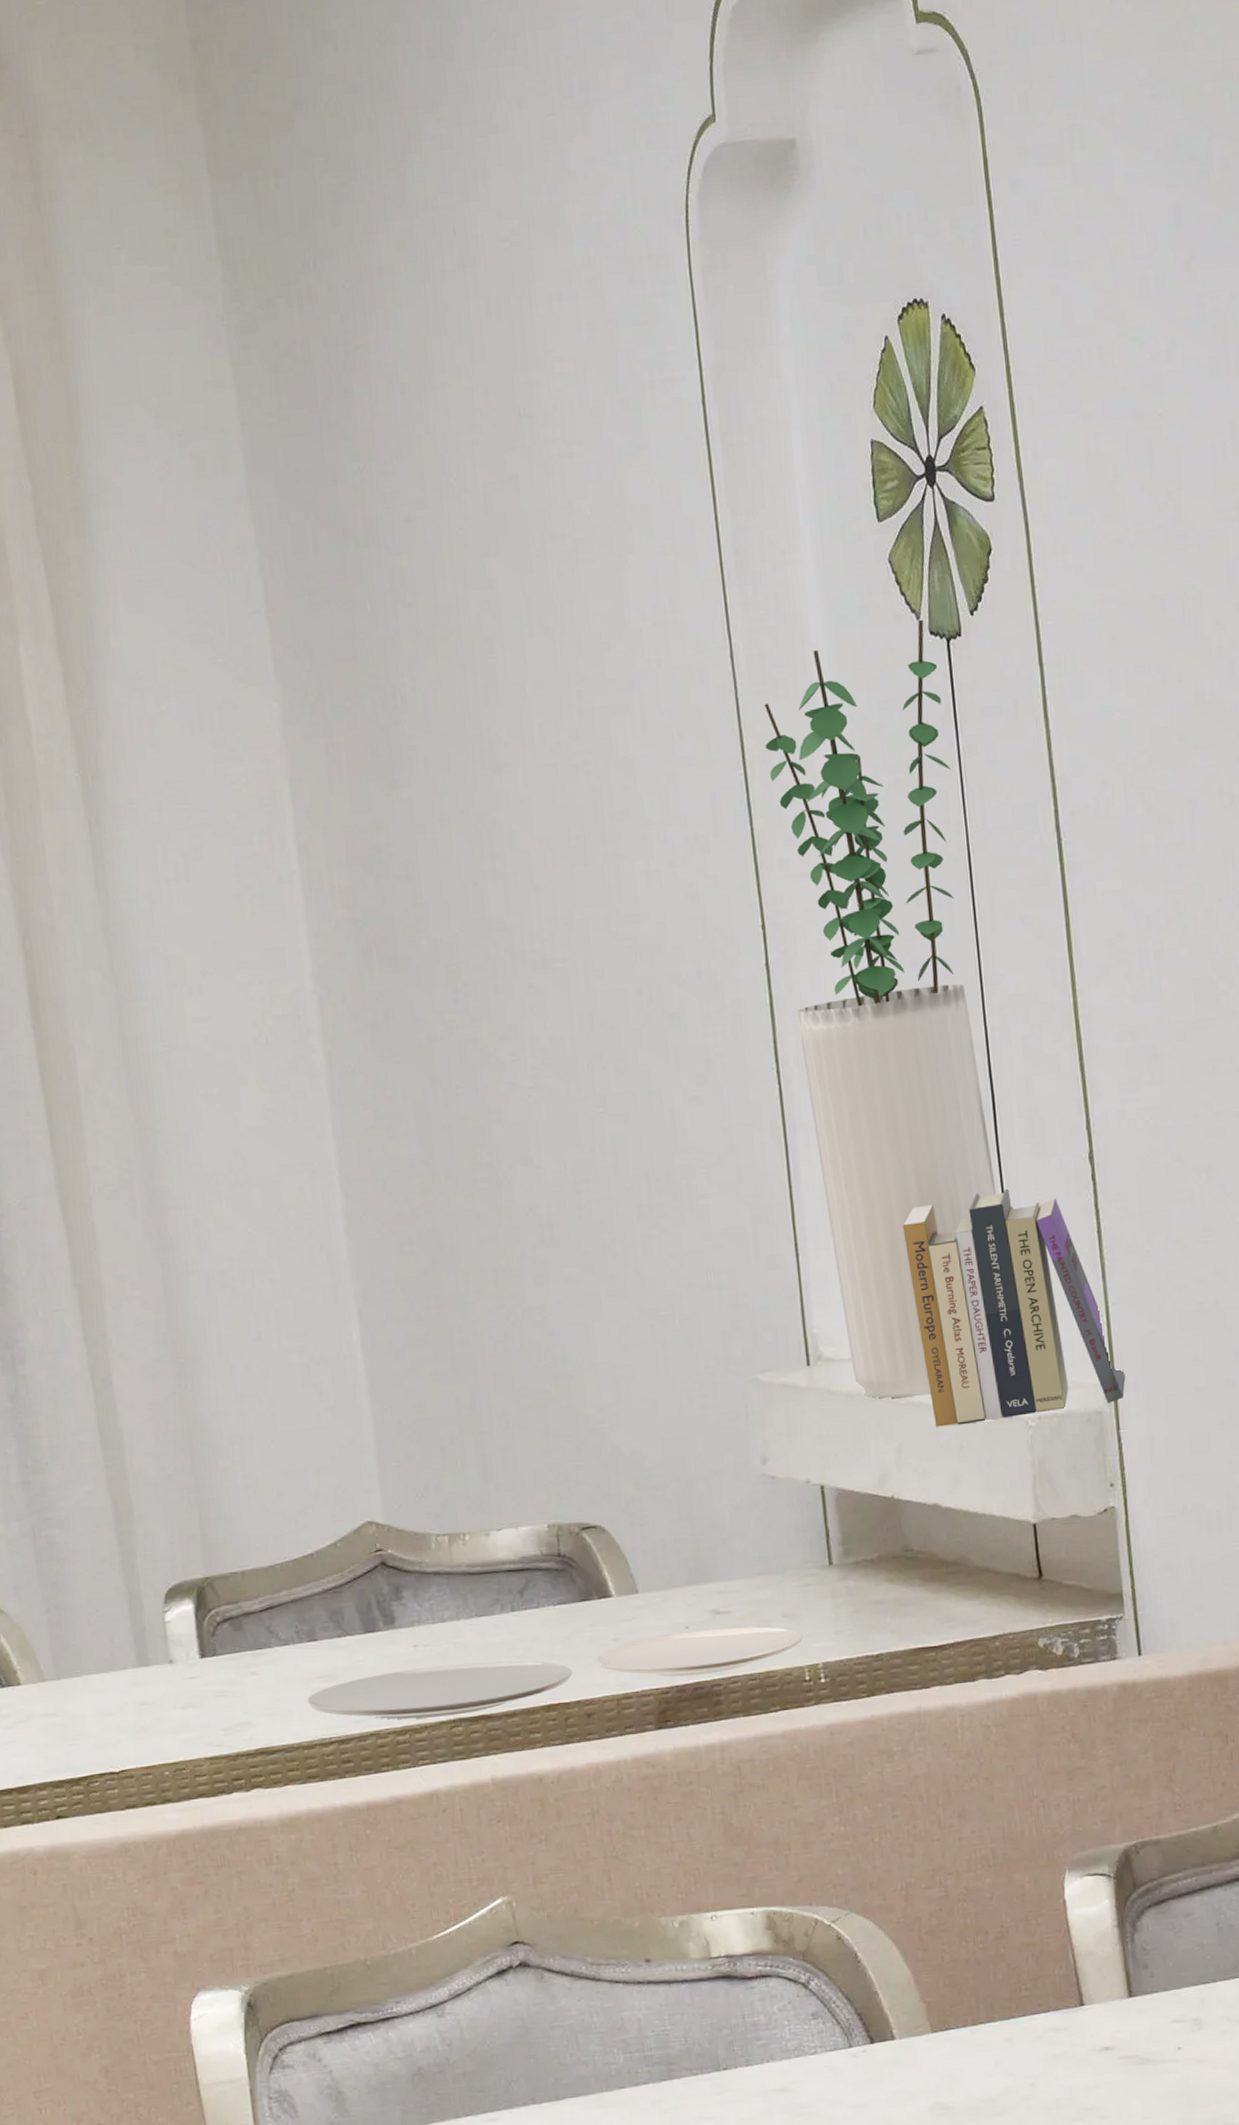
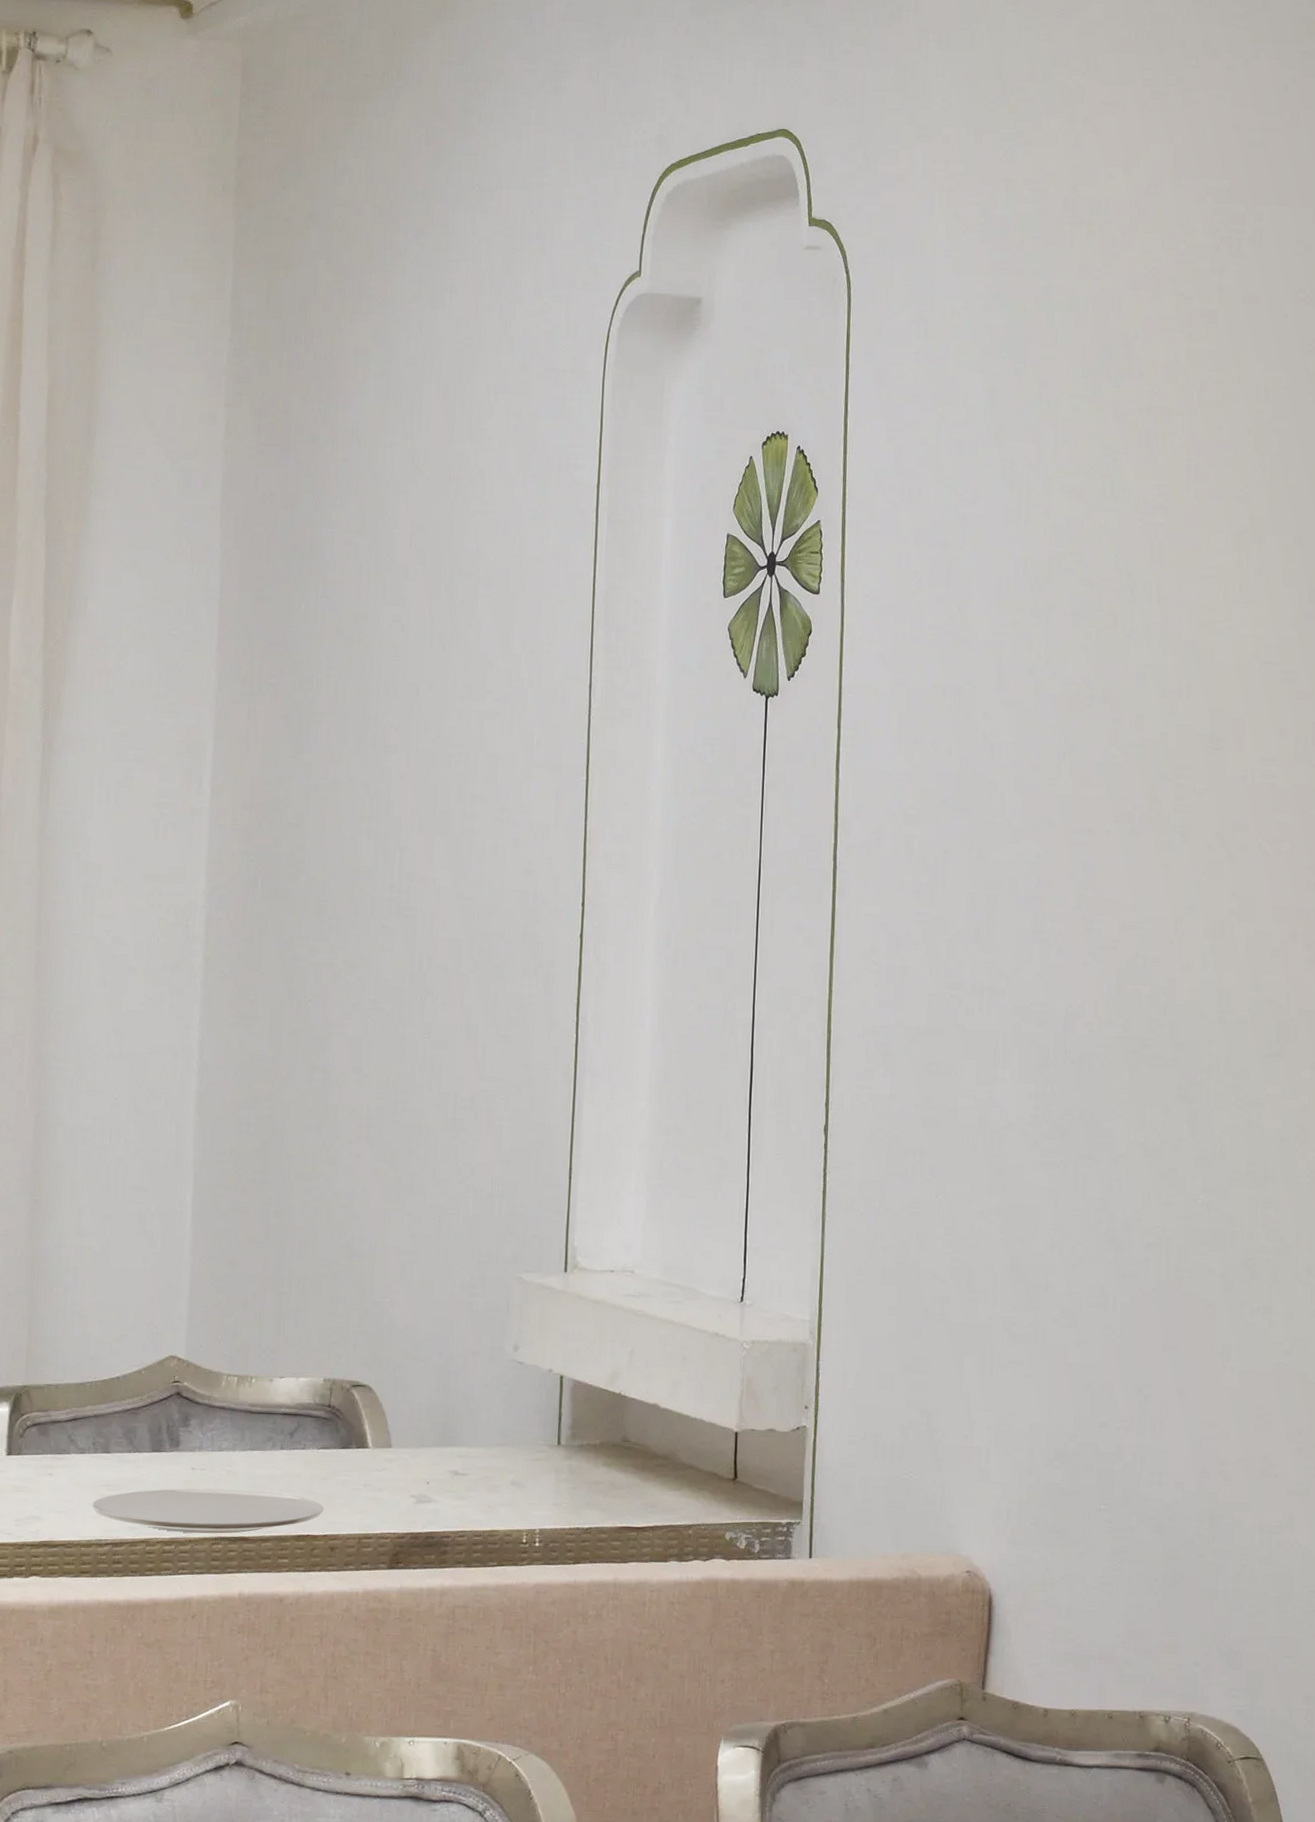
plate: present [596,1626,803,1677] -> none [346,1486,526,1526]
vase: present [765,619,997,1399] -> none [599,678,756,1310]
books: present [902,1188,1126,1427] -> none [661,1146,830,1340]

